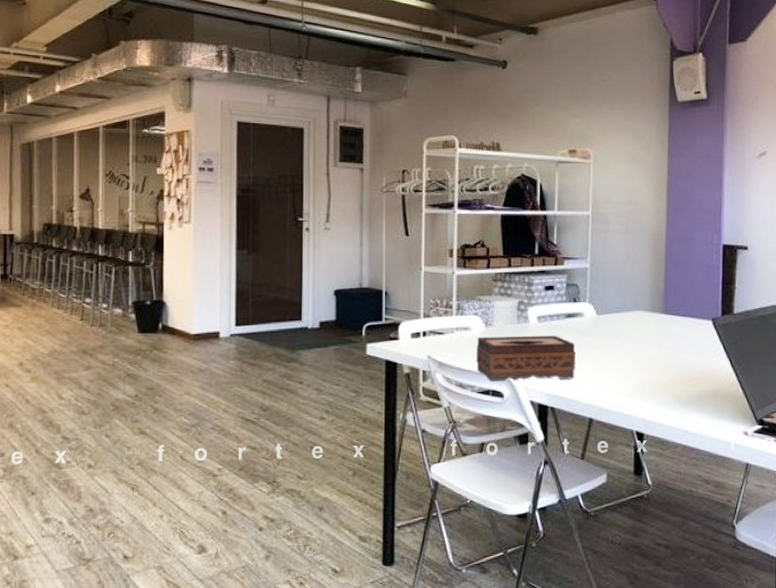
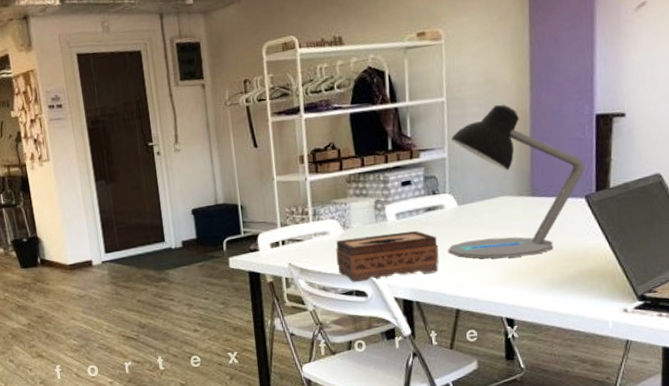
desk lamp: none [585,224,713,371] -> present [448,104,585,259]

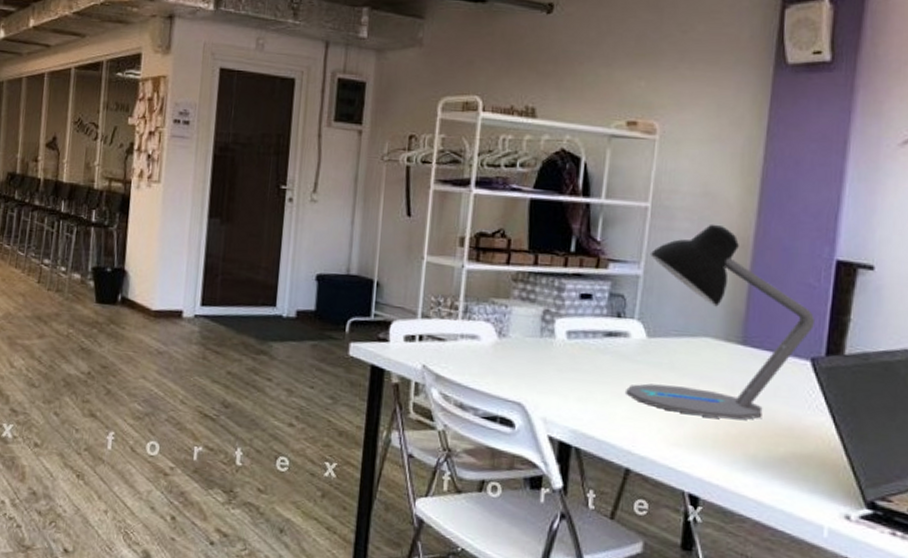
tissue box: present [336,230,439,282] -> none [483,348,615,416]

